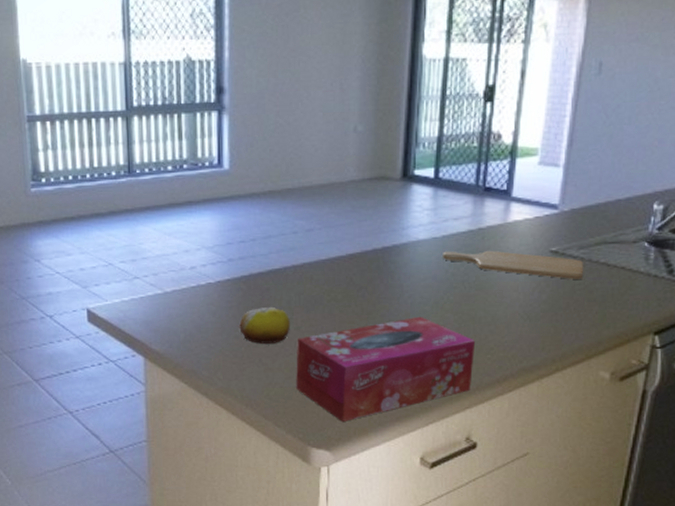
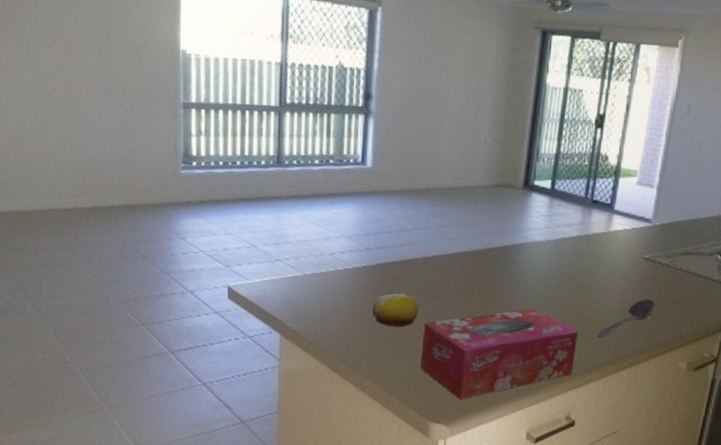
chopping board: present [443,250,584,279] -> none [554,252,670,283]
stirrer: none [499,298,569,346] -> present [598,298,657,338]

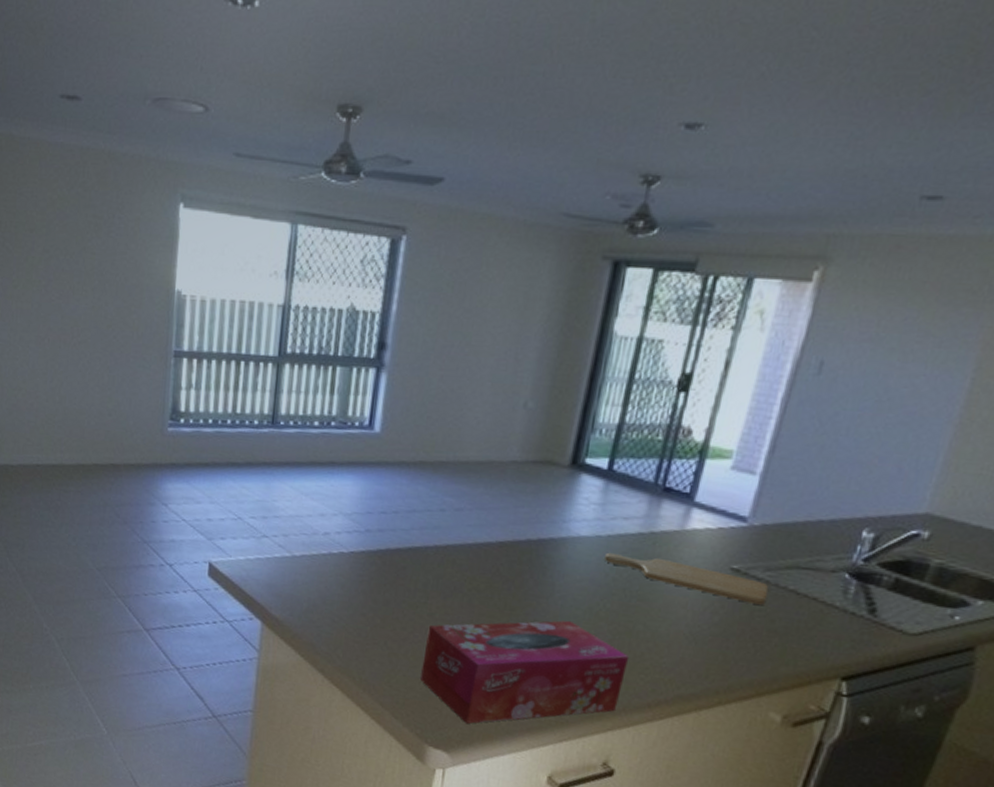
fruit: present [372,293,418,327] -> none [367,586,424,628]
chopping board: none [554,252,670,283] -> present [604,552,769,605]
stirrer: present [598,298,657,338] -> none [656,622,744,668]

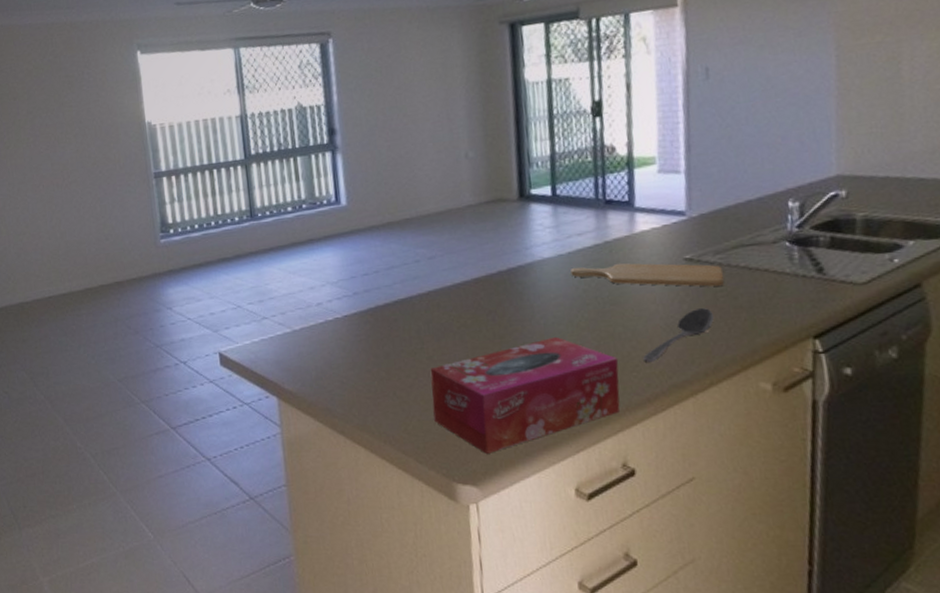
stirrer: none [656,622,744,668] -> present [643,307,715,362]

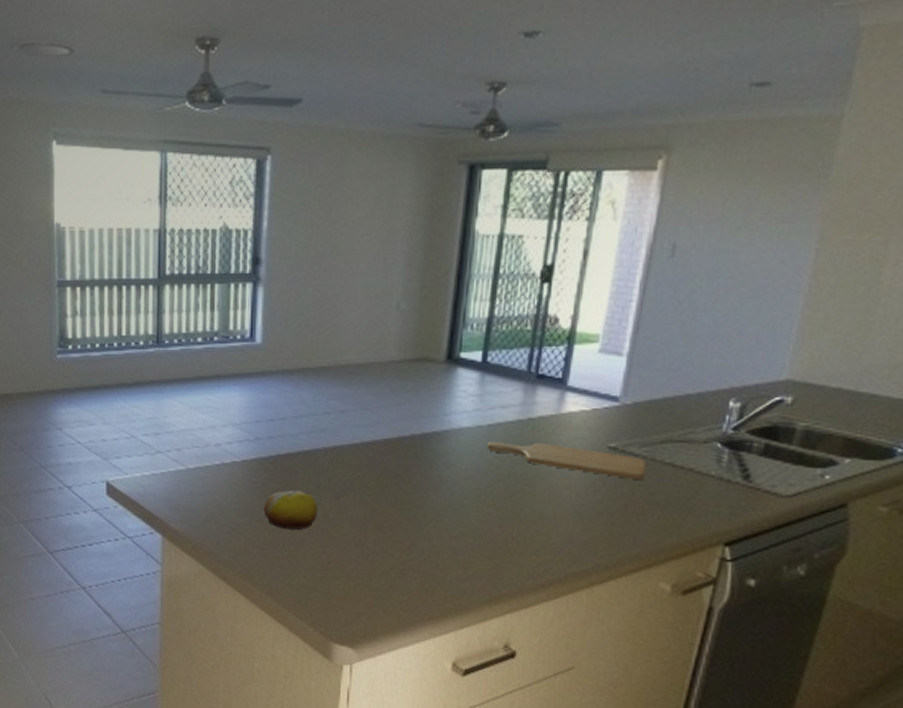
fruit: none [370,337,422,376] -> present [263,490,318,529]
tissue box: present [430,336,620,454] -> none [321,509,520,618]
stirrer: present [643,307,715,362] -> none [546,499,627,548]

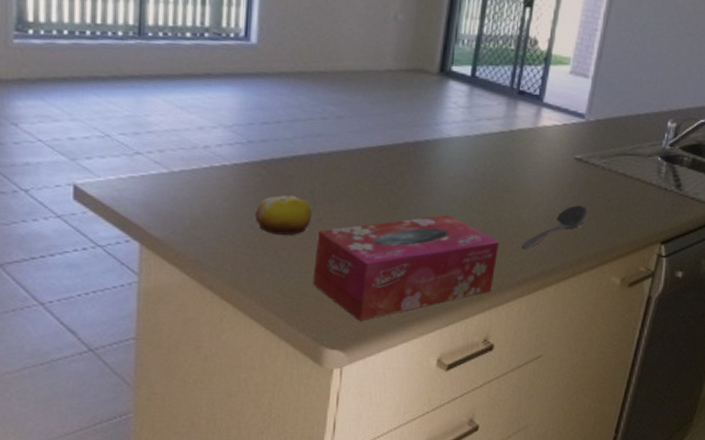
tissue box: none [321,509,520,618] -> present [313,214,500,321]
chopping board: present [487,441,647,480] -> none [474,150,605,187]
stirrer: none [546,499,627,548] -> present [521,204,589,249]

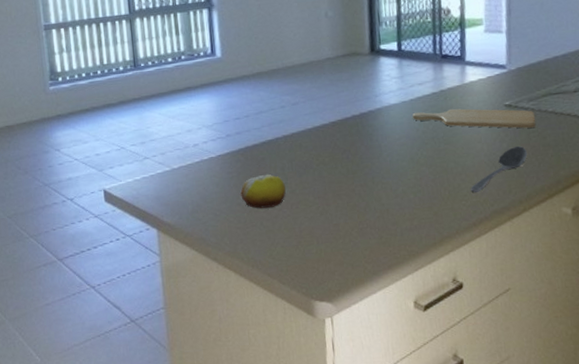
tissue box: present [313,214,500,321] -> none [293,171,452,274]
chopping board: none [474,150,605,187] -> present [412,108,536,129]

